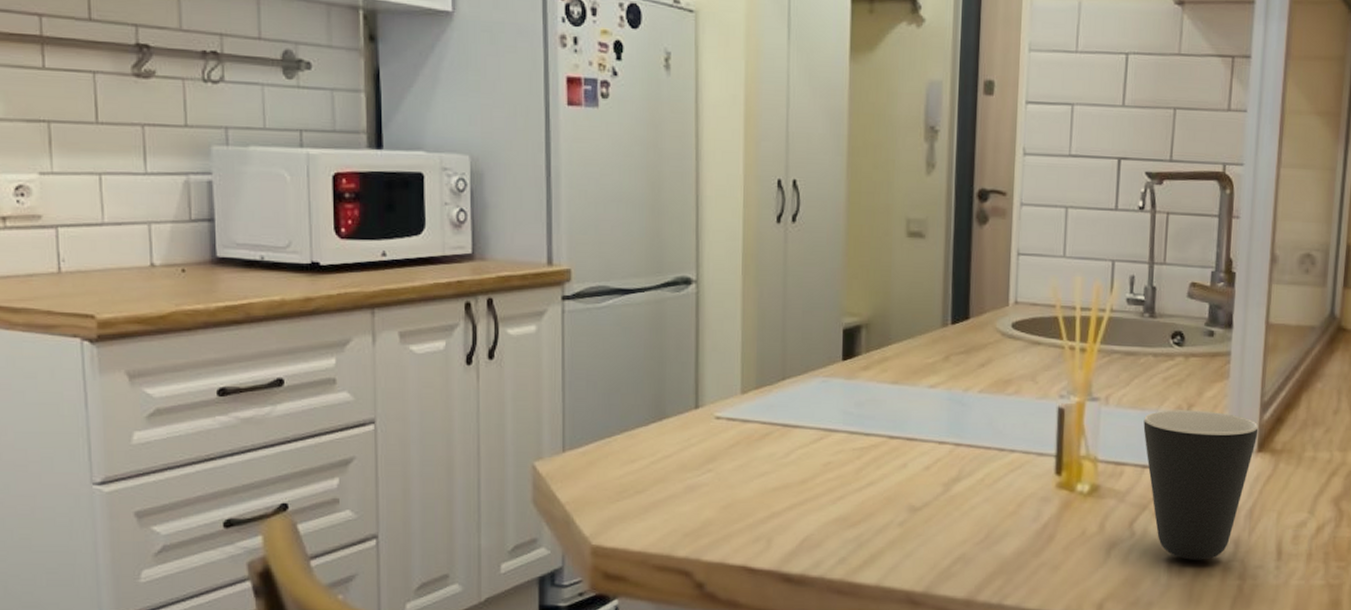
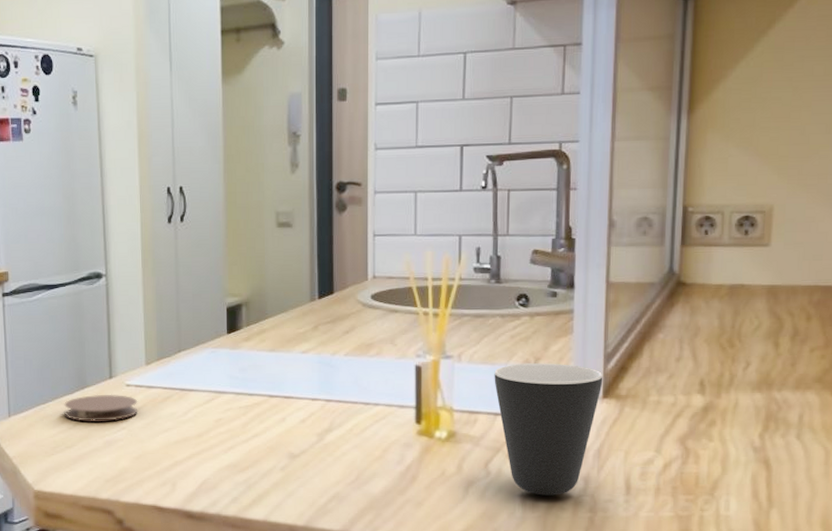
coaster: none [635,427,730,461] -> present [64,394,138,421]

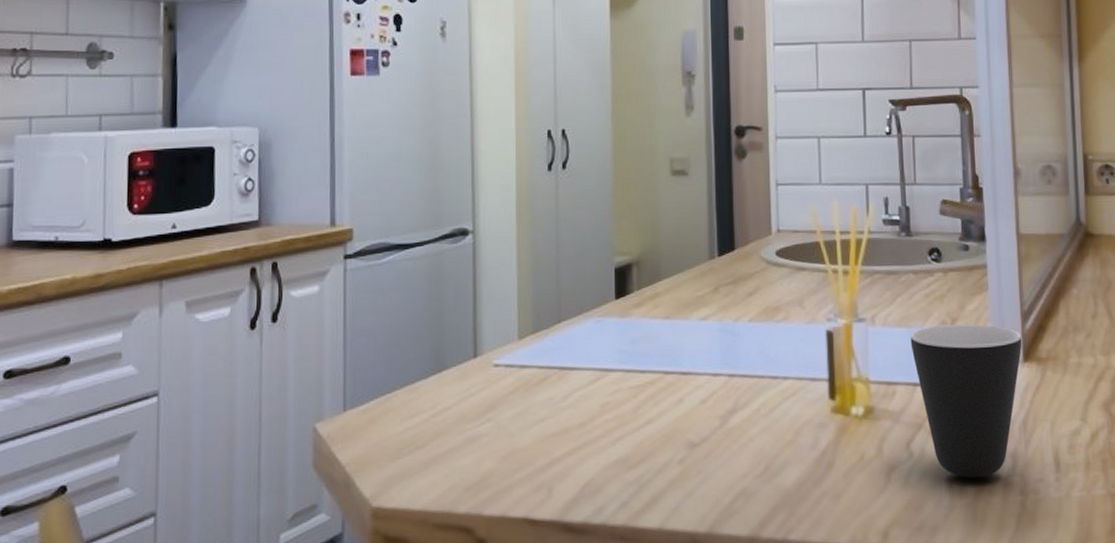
coaster: present [64,394,138,421] -> none [415,377,508,413]

